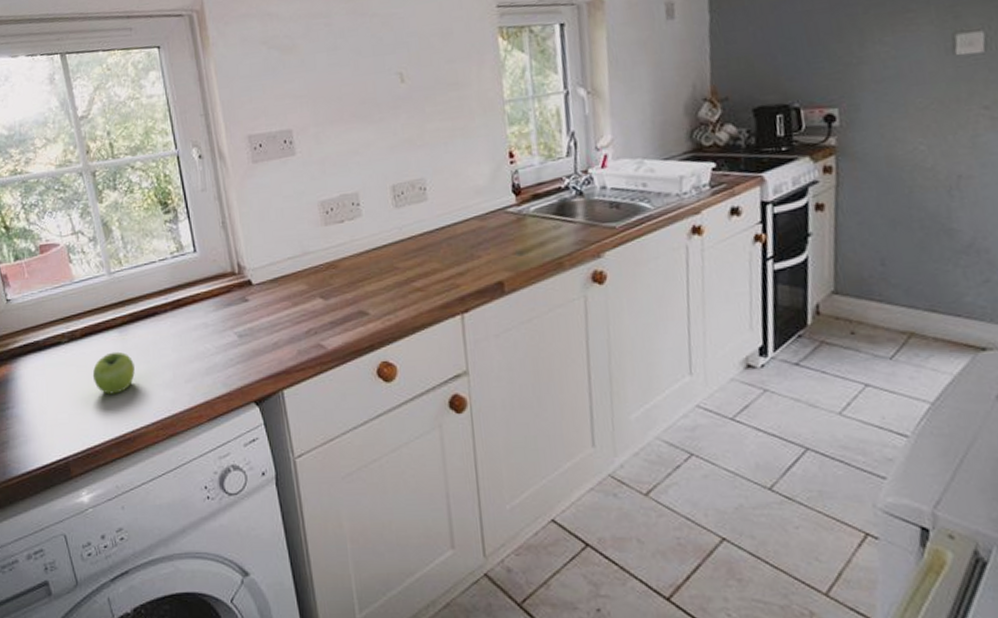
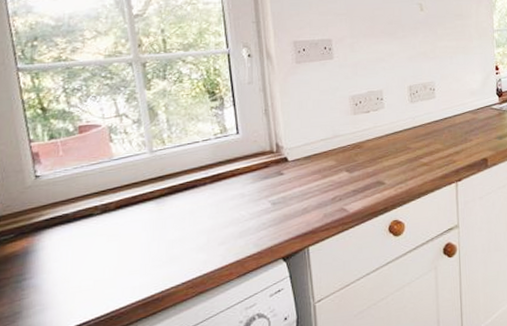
fruit: present [92,351,135,395] -> none [124,220,169,260]

